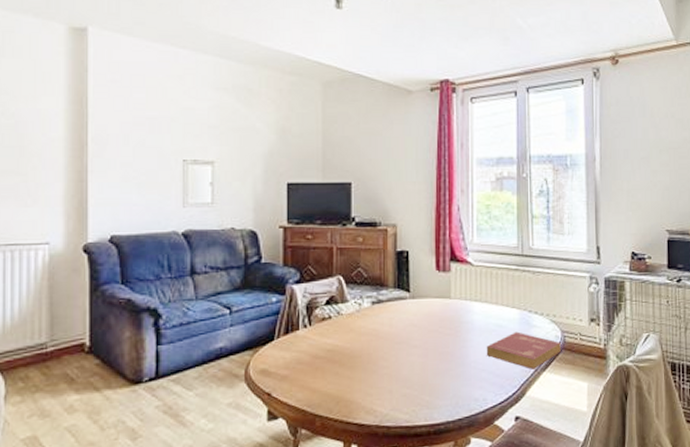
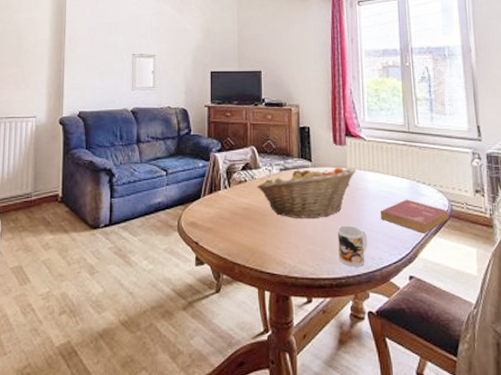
fruit basket: none [343,297,461,359] -> present [256,167,356,219]
mug: none [438,364,470,411] -> present [338,225,367,267]

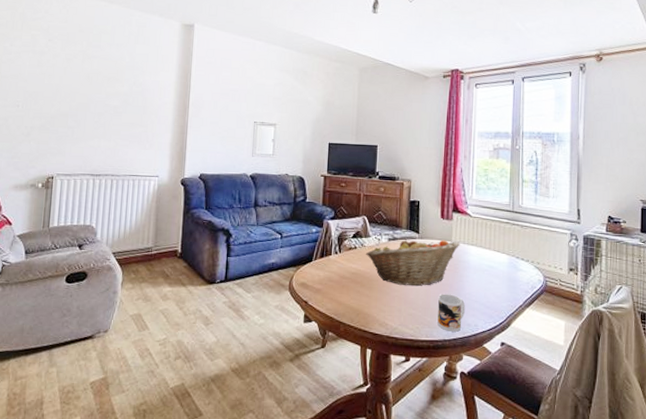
book: present [380,199,449,234] -> none [479,273,543,305]

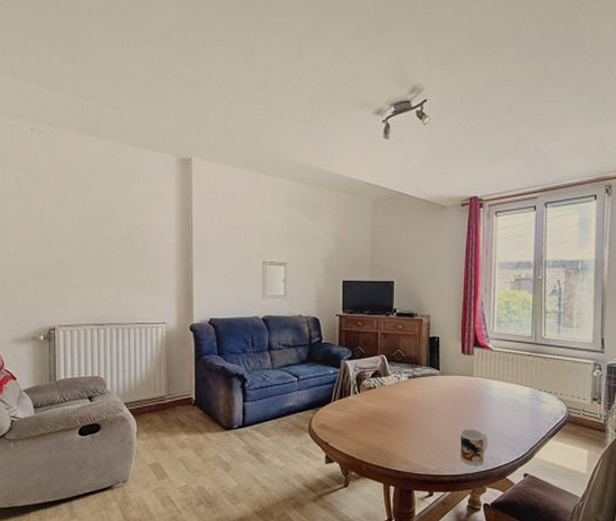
fruit basket: present [365,238,460,287] -> none [385,375,482,423]

